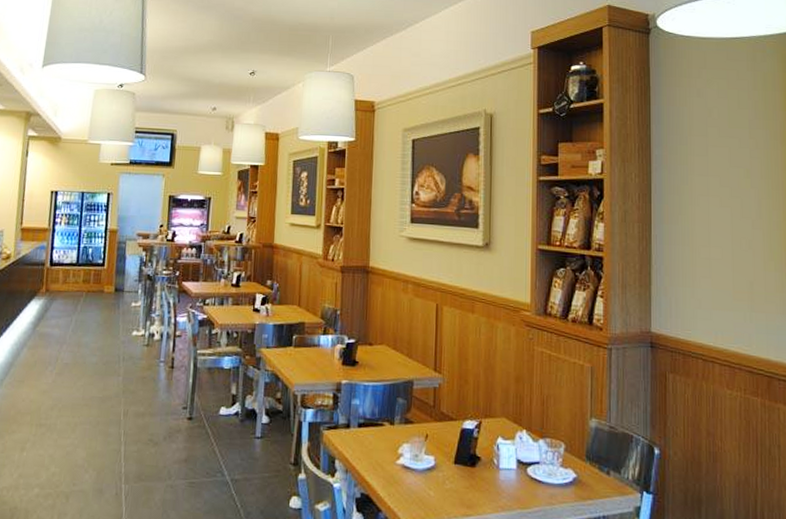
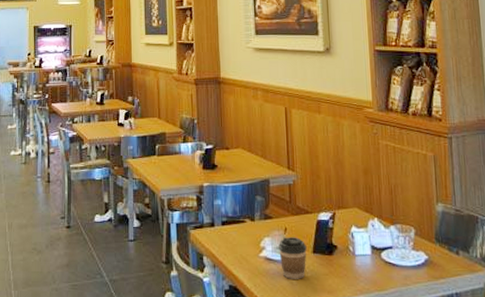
coffee cup: none [416,444,448,491] -> present [277,237,307,279]

